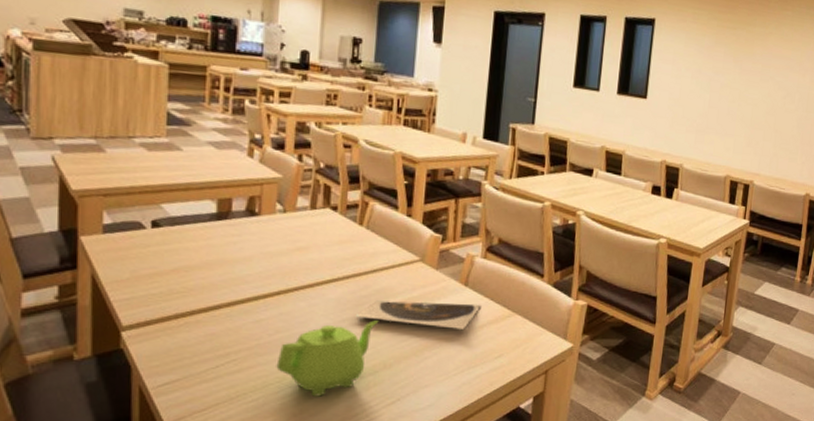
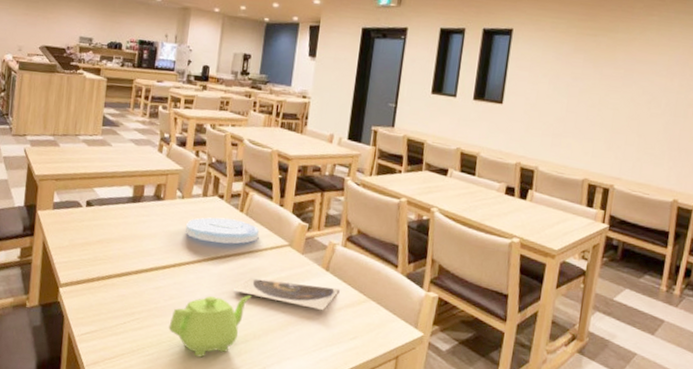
plate: none [290,233,384,263] -> present [185,217,260,244]

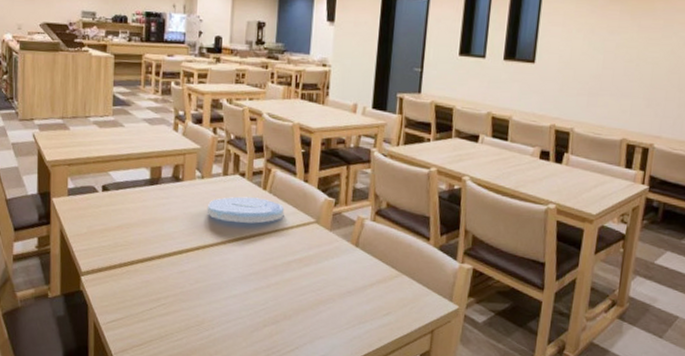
teapot: present [168,295,252,358] -> none [196,275,280,341]
plate: present [233,278,340,310] -> none [260,258,371,287]

